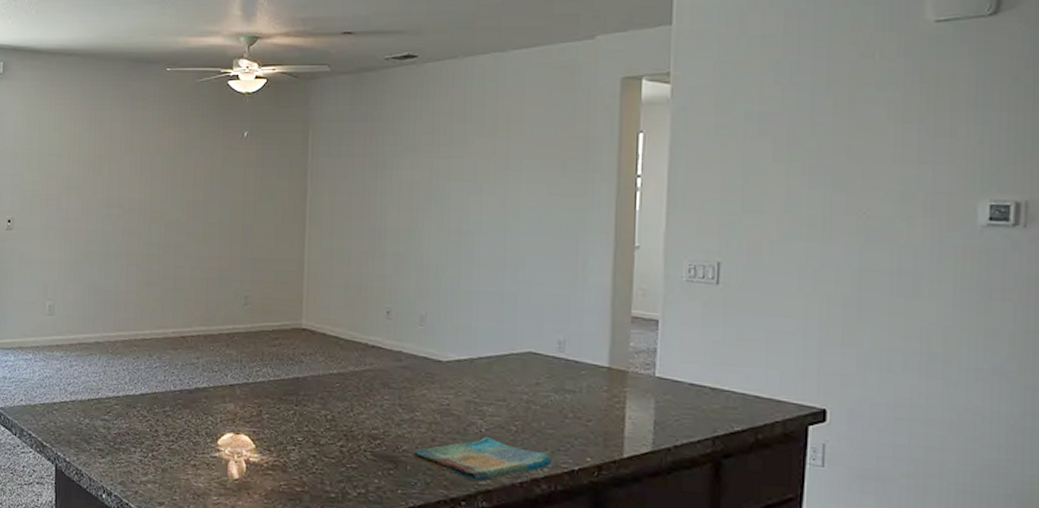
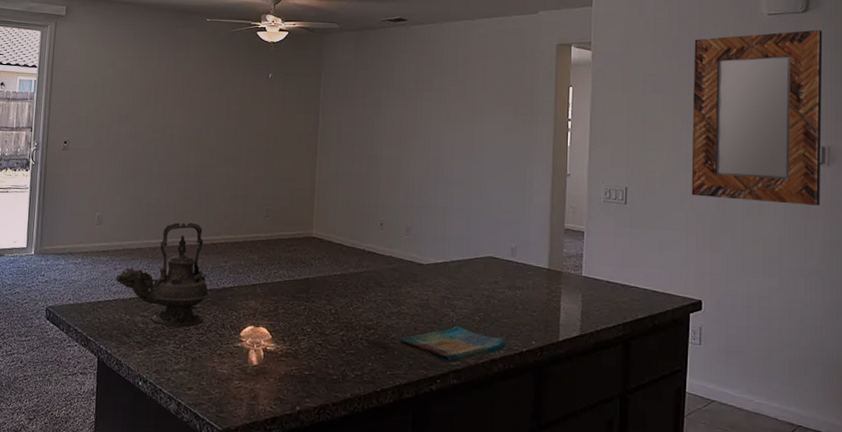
teapot: none [71,311,182,434] -> present [115,222,211,328]
home mirror: none [813,38,1022,283] -> present [691,29,823,206]

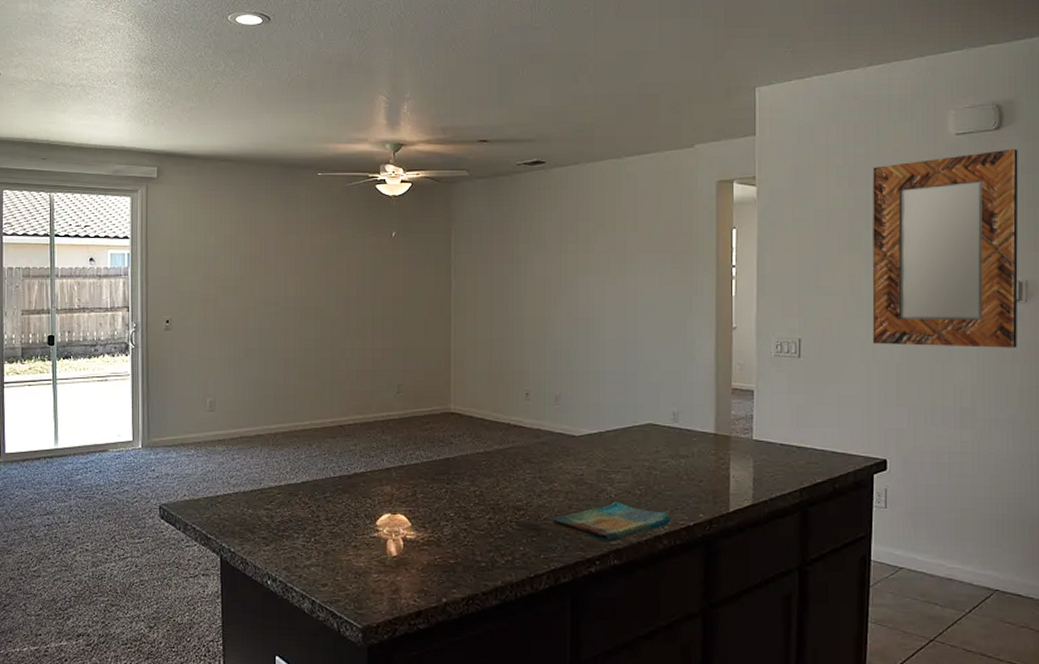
teapot: present [115,222,211,328] -> none [234,403,341,519]

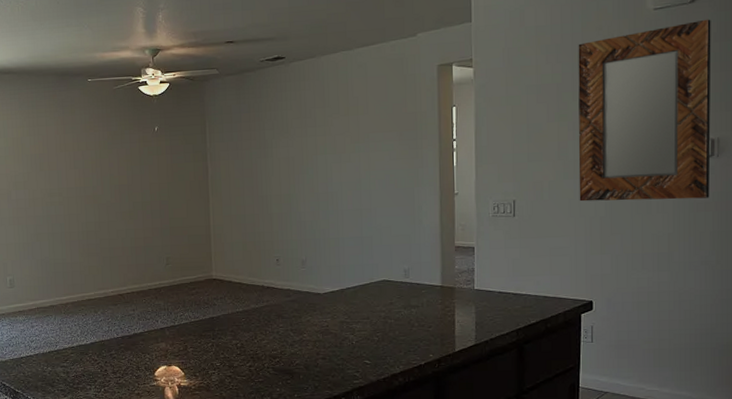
dish towel: present [554,502,671,542] -> none [304,347,405,381]

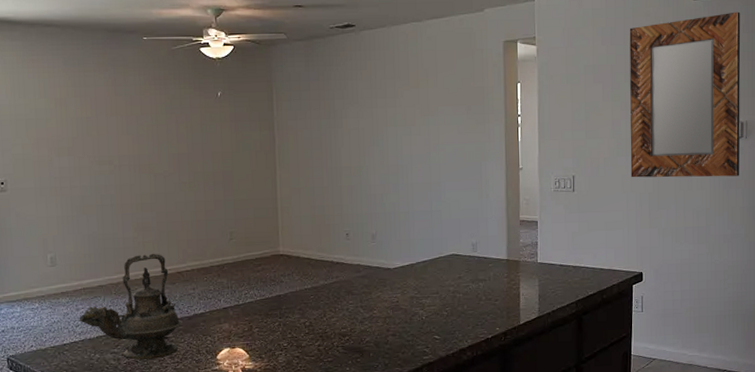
teapot: none [33,276,124,374] -> present [79,253,182,360]

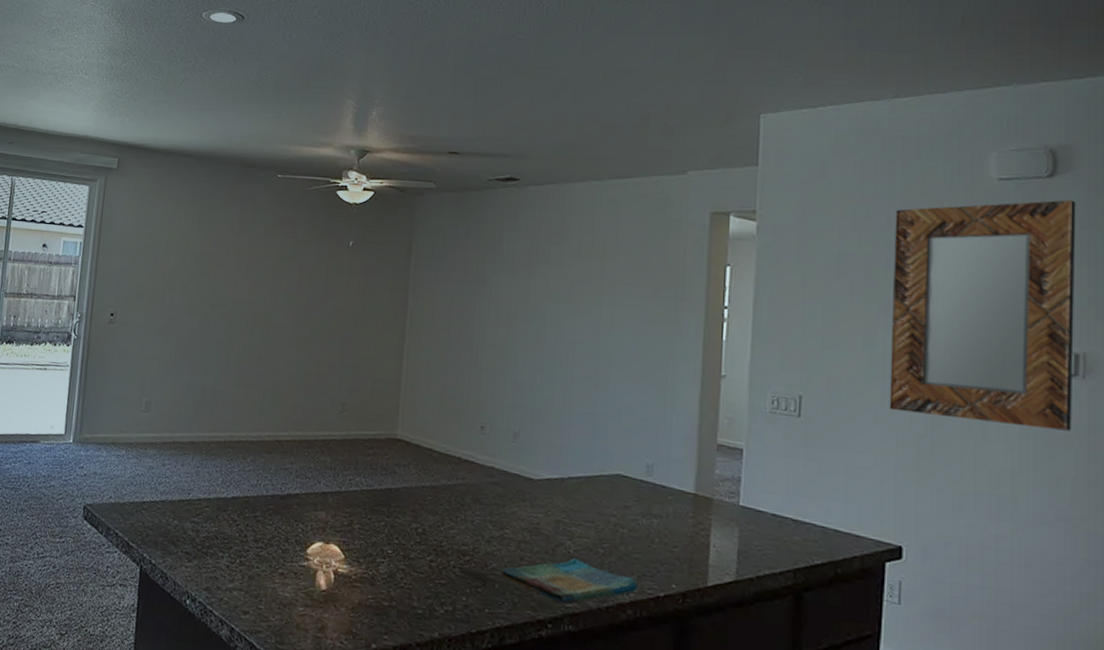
teapot: present [79,253,182,360] -> none [163,413,274,539]
dish towel: none [374,323,473,358] -> present [502,558,638,604]

